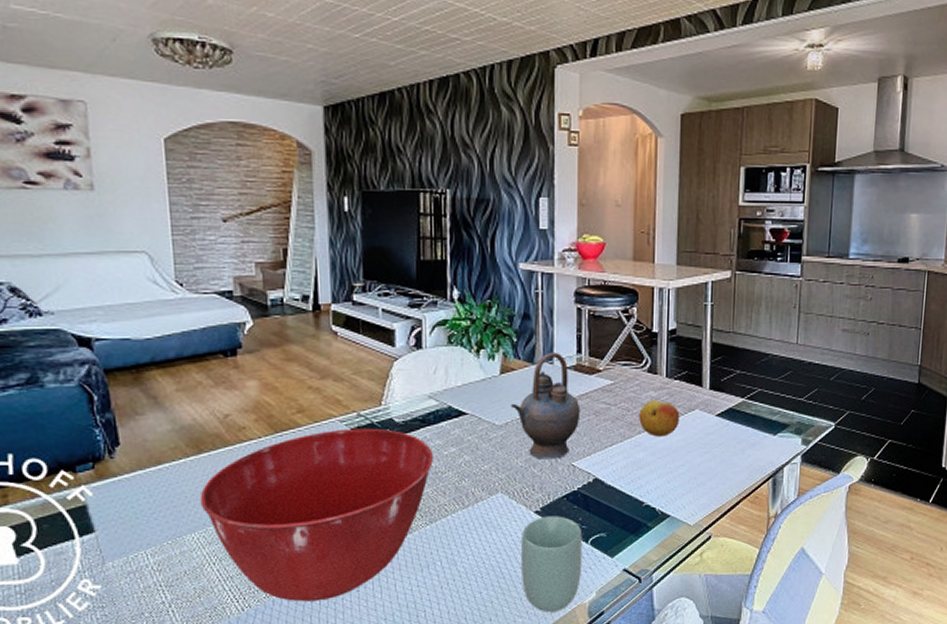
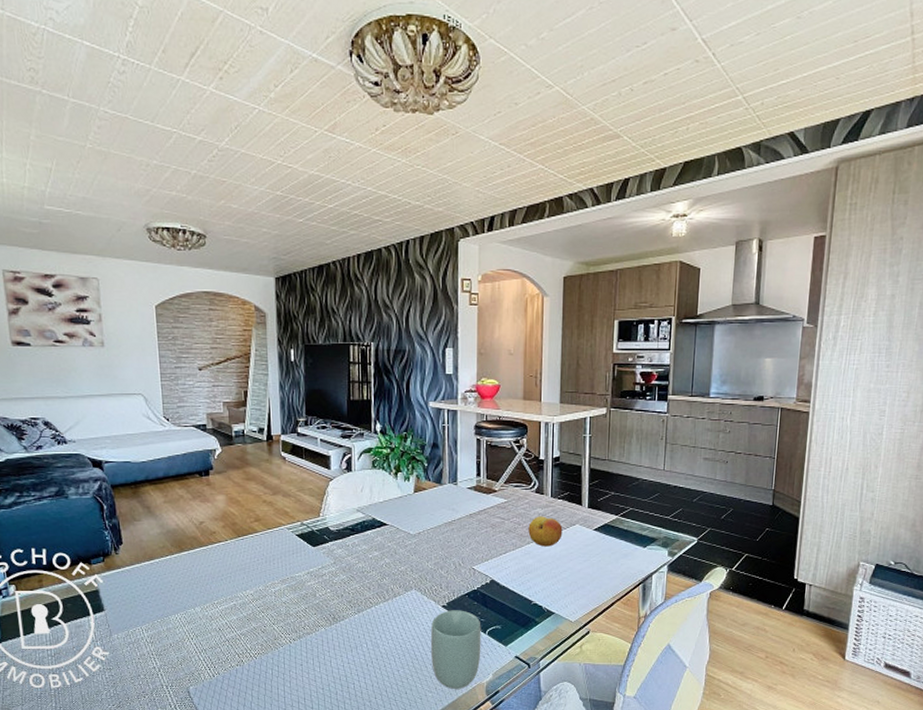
mixing bowl: present [199,428,433,602] -> none [181,535,360,672]
teapot: present [511,352,581,459] -> none [423,475,480,563]

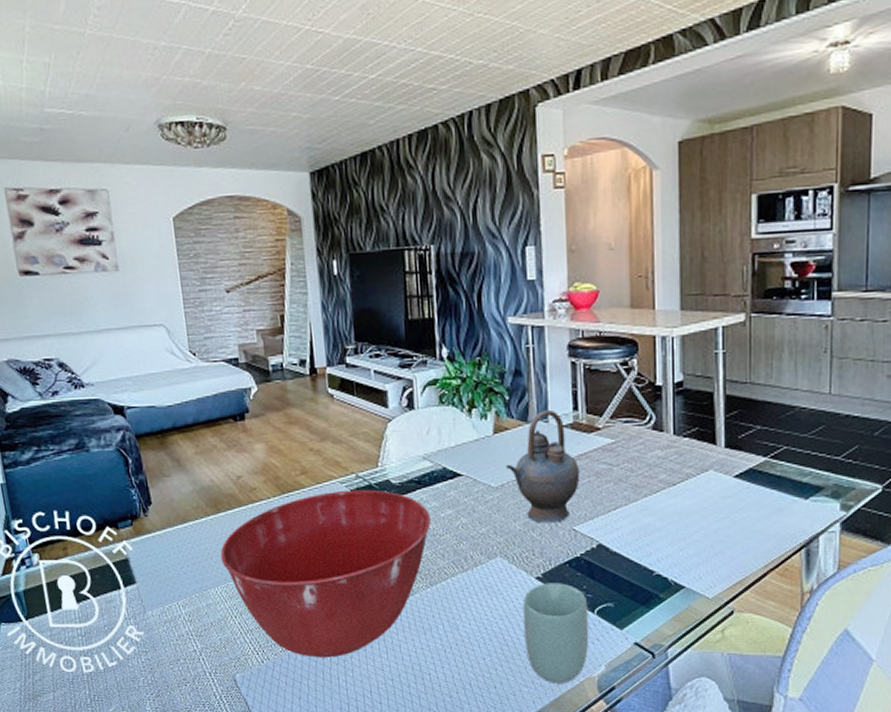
mixing bowl: none [181,535,360,672] -> present [220,489,431,658]
teapot: none [423,475,480,563] -> present [506,409,580,523]
fruit: present [528,516,563,547] -> none [645,460,691,500]

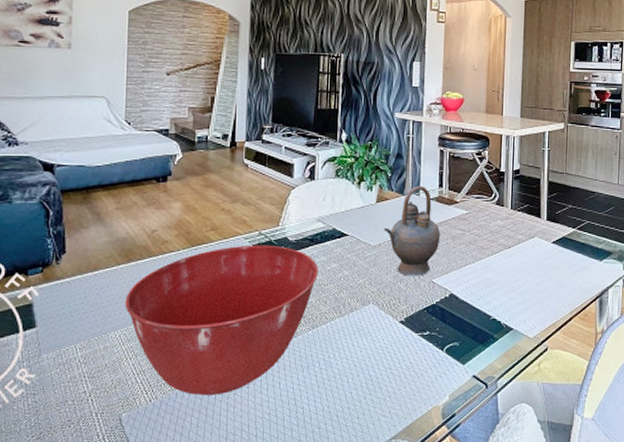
cup: present [523,583,589,683] -> none [386,326,439,412]

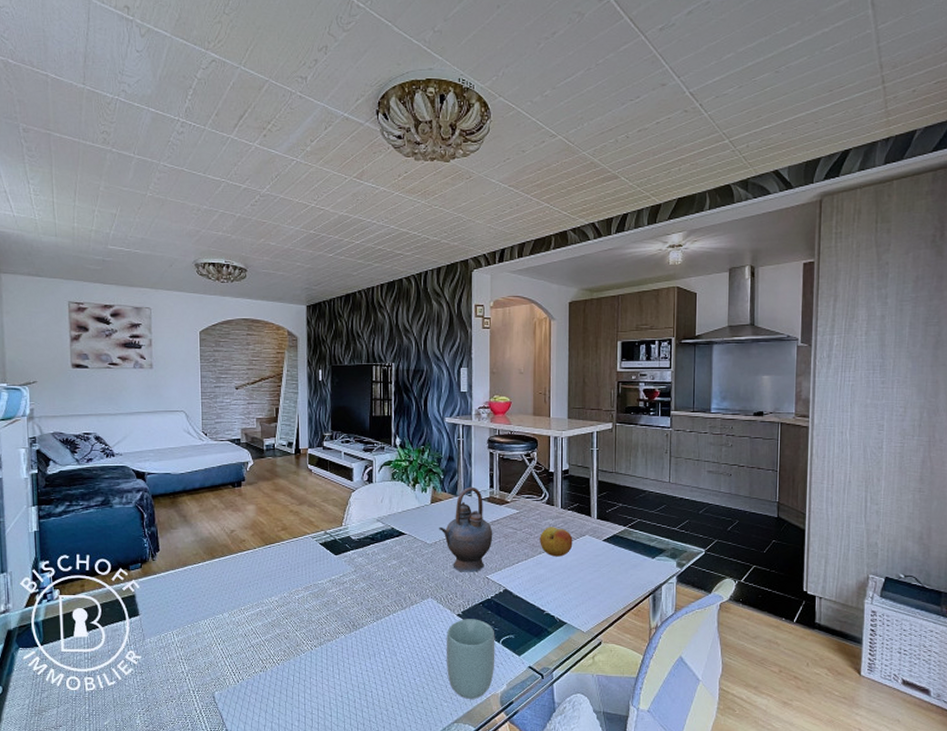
mixing bowl: present [125,245,318,396] -> none [211,543,380,678]
cup: none [386,326,439,412] -> present [447,619,495,699]
fruit: none [488,228,522,260] -> present [540,527,573,557]

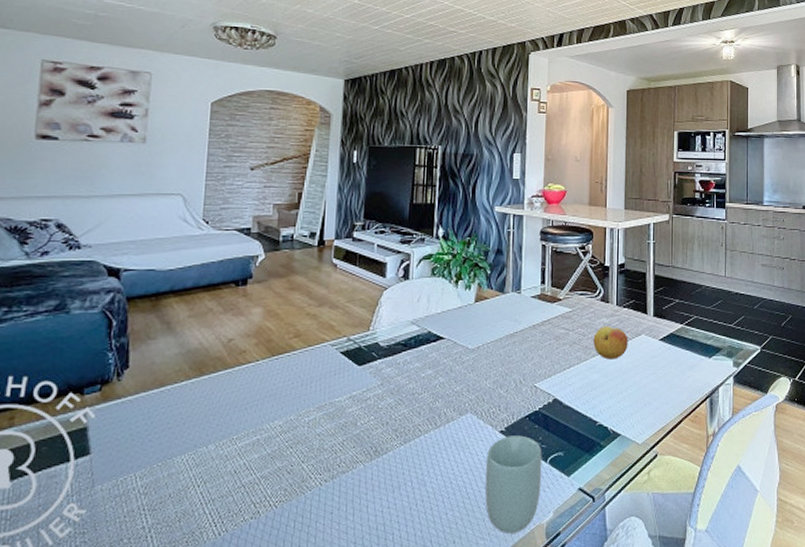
teapot: present [439,486,493,572] -> none [483,283,543,381]

